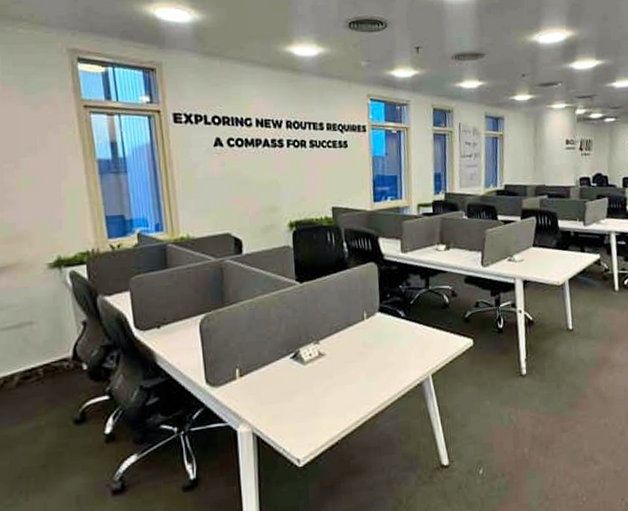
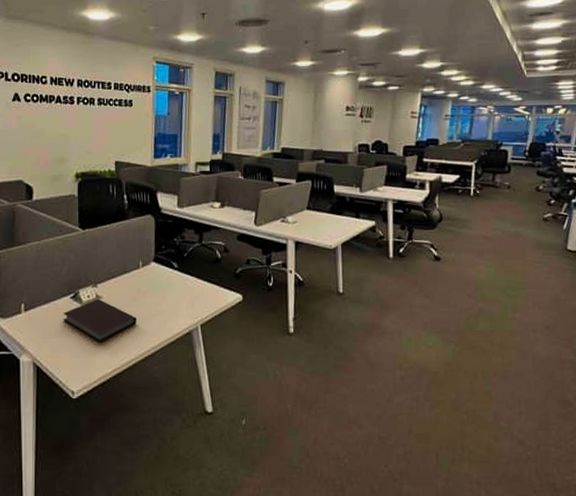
notebook: none [283,356,365,404] -> present [63,298,137,343]

